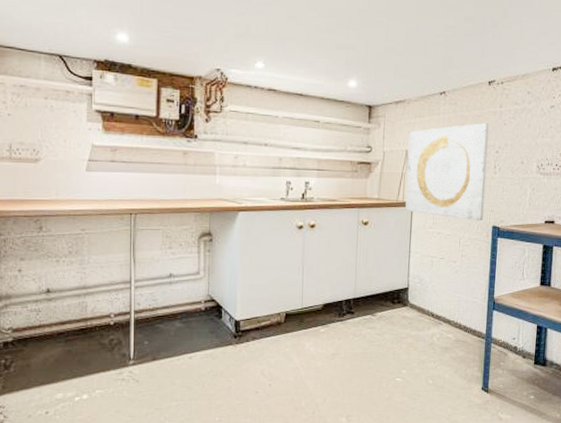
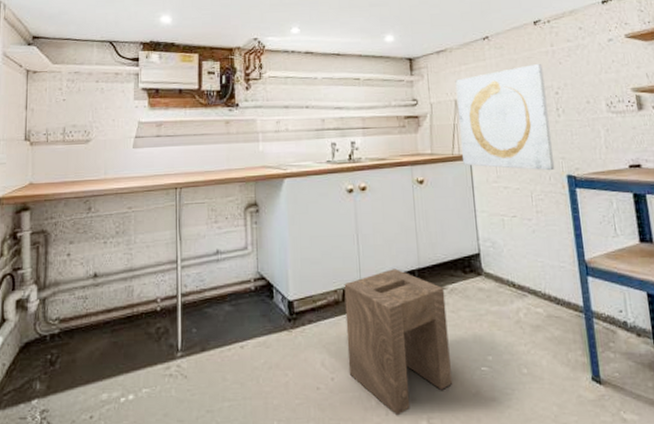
stool: none [284,297,374,414] -> present [344,268,452,416]

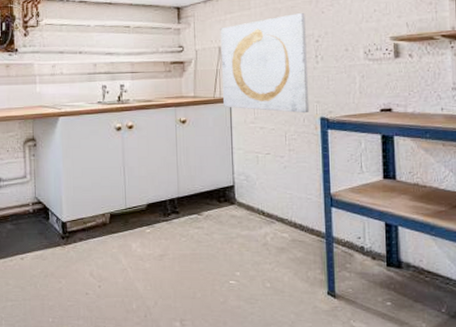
stool: present [344,268,452,416] -> none [111,197,203,318]

